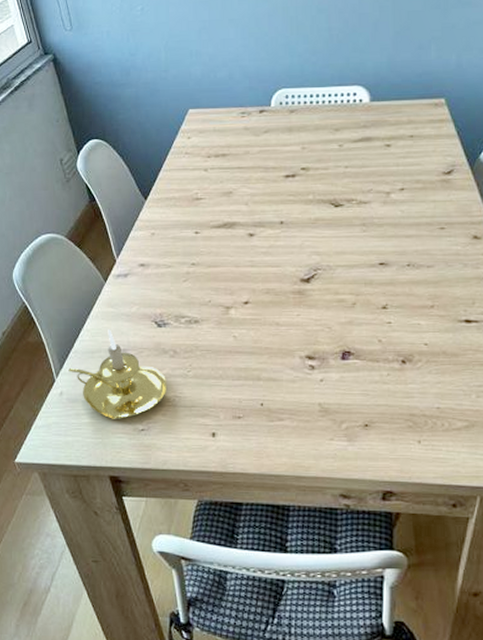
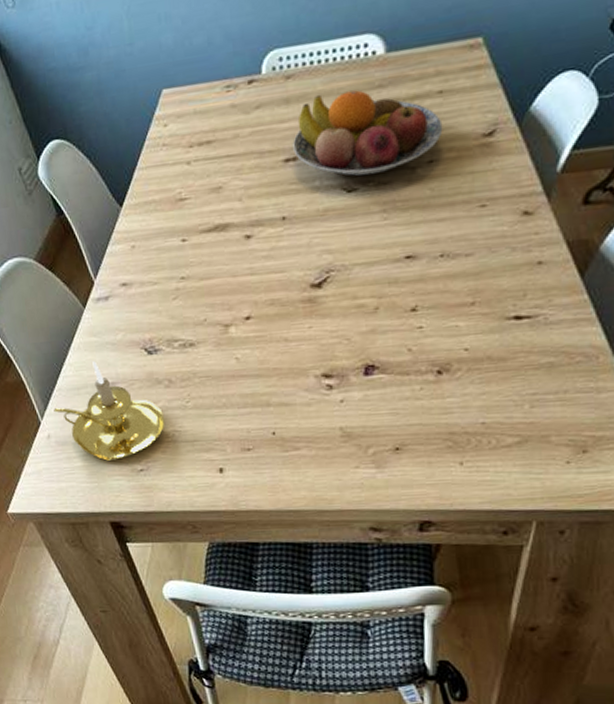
fruit bowl: none [293,127,412,194] -> present [293,90,443,176]

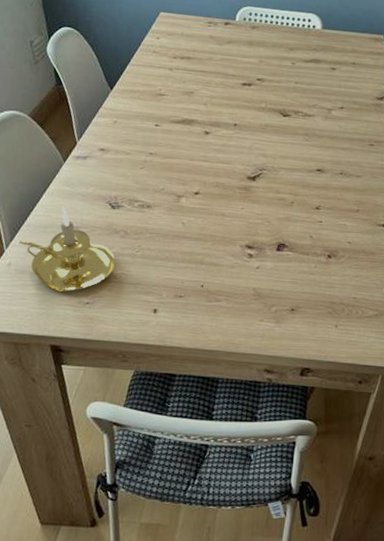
fruit bowl: present [293,90,443,176] -> none [250,44,353,108]

